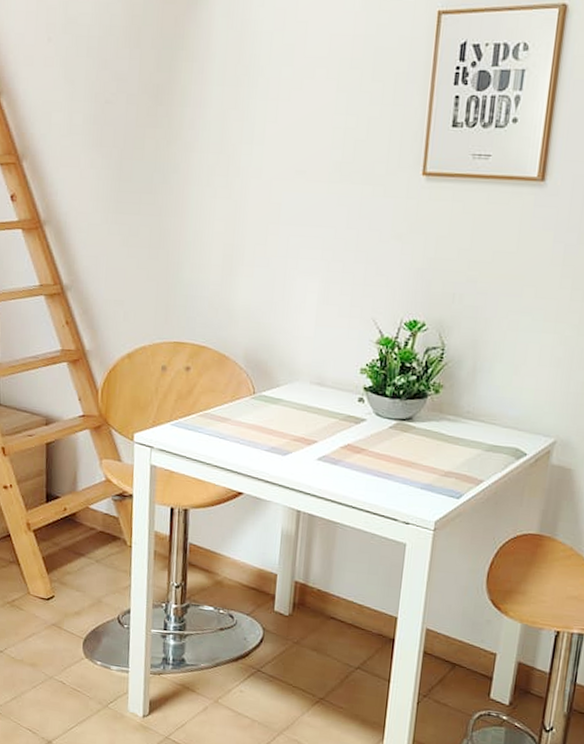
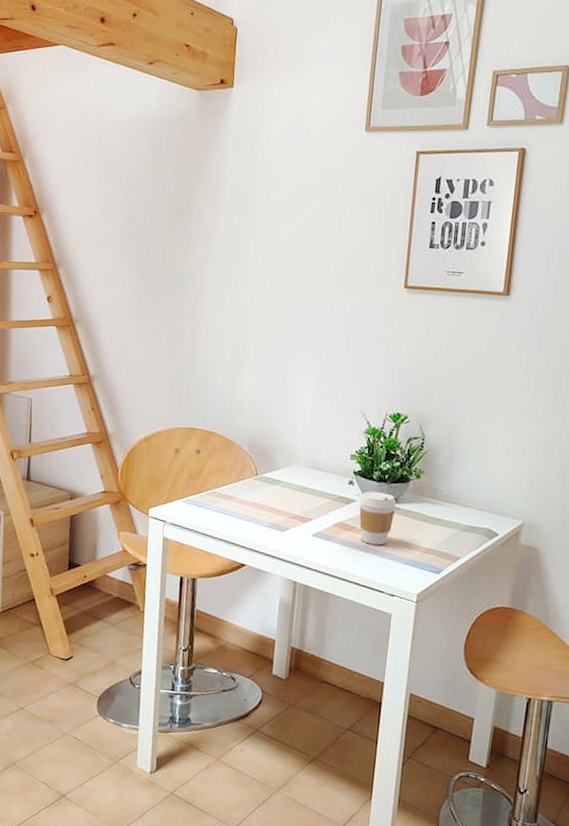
coffee cup: none [370,409,412,469] -> present [359,491,396,546]

